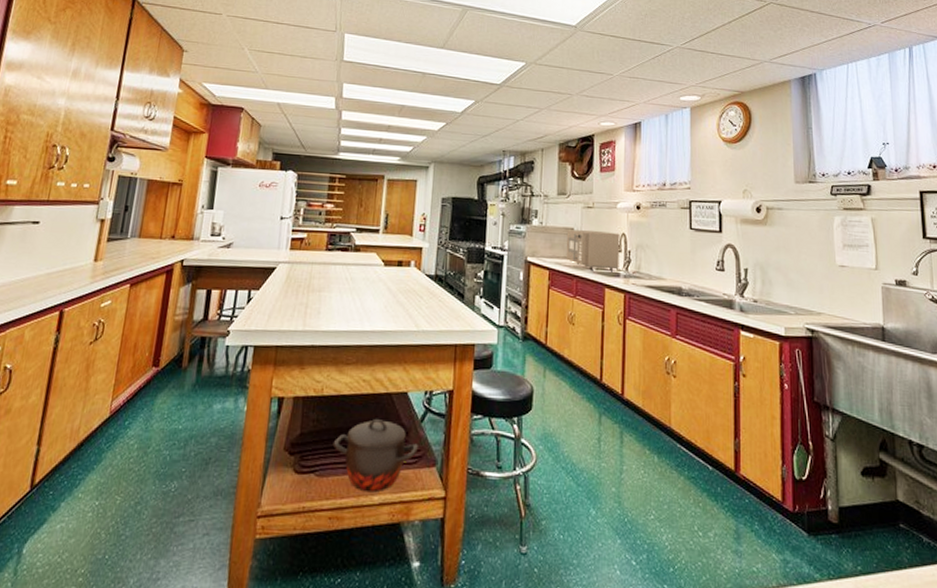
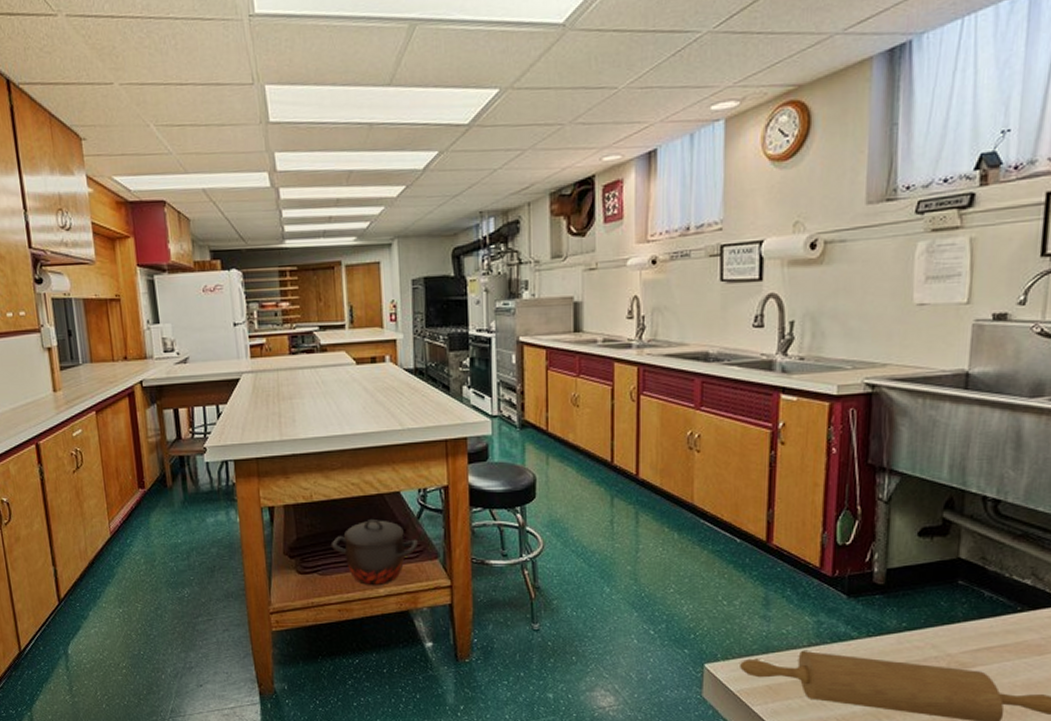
microwave: present [566,229,620,271] -> none [565,296,631,344]

